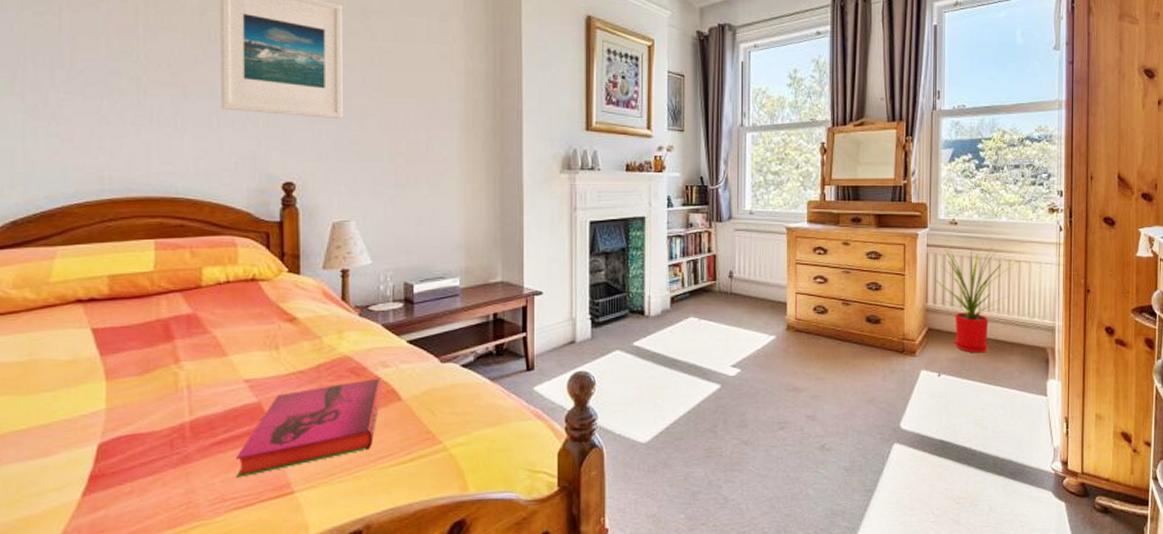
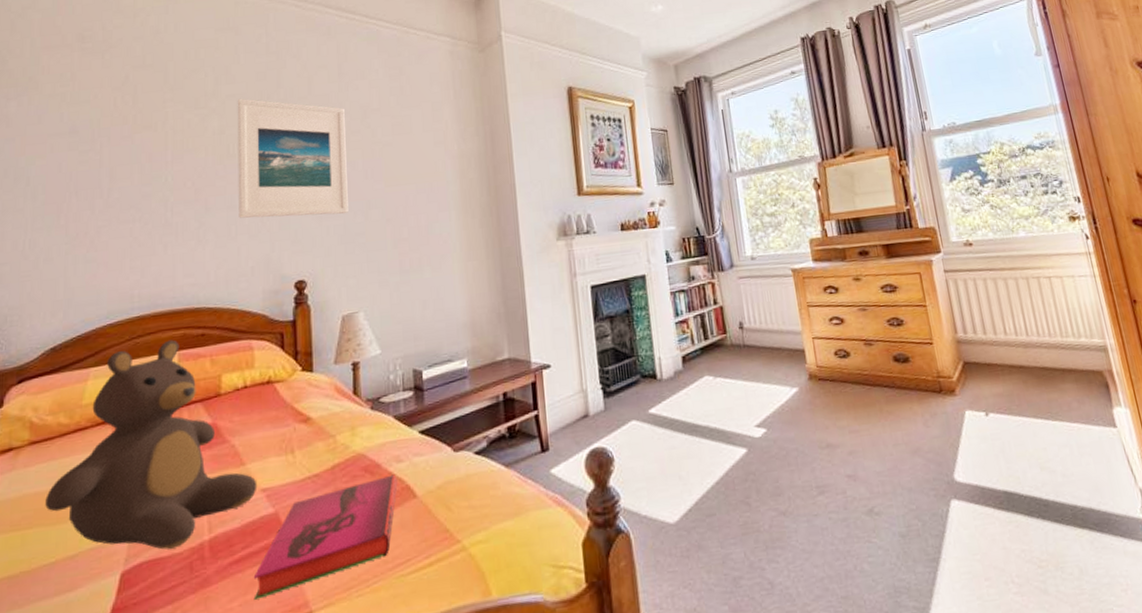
teddy bear: none [13,227,240,427] -> present [45,339,258,550]
house plant: present [932,243,1018,353] -> none [958,264,1049,385]

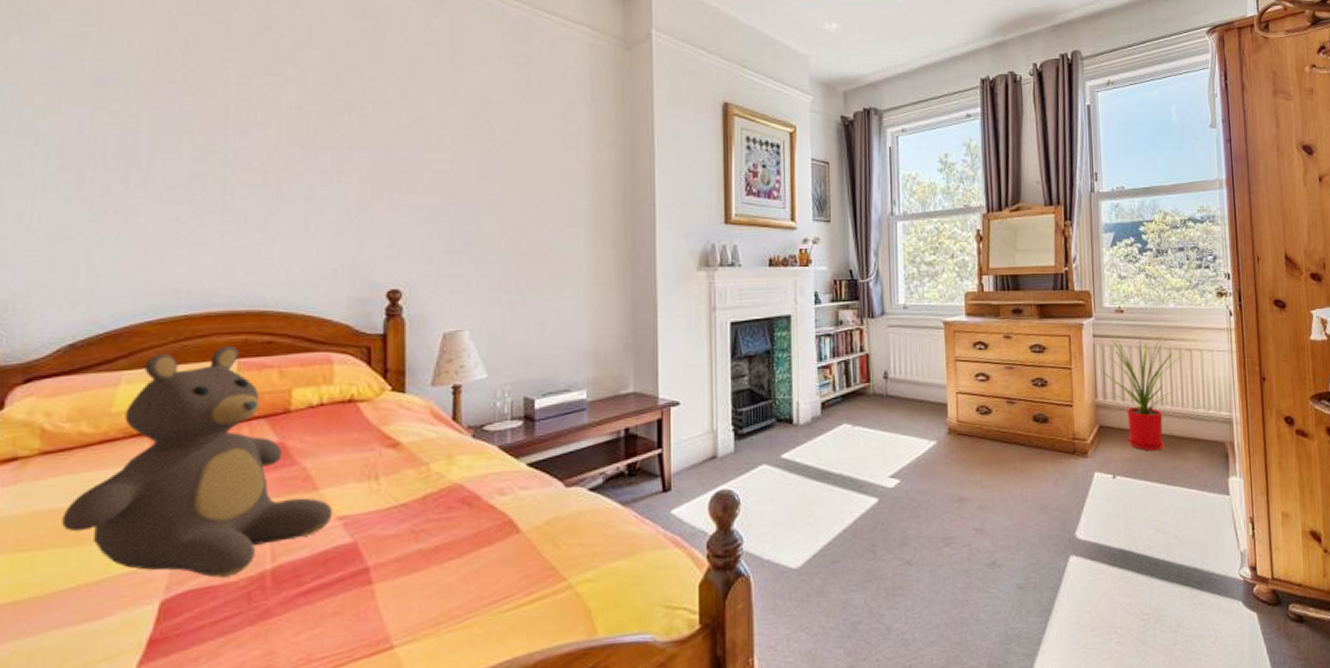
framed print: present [237,98,348,218] -> none [319,69,457,218]
hardback book: present [253,474,398,600] -> none [324,507,499,633]
house plant: none [958,264,1049,385] -> present [1102,333,1189,451]

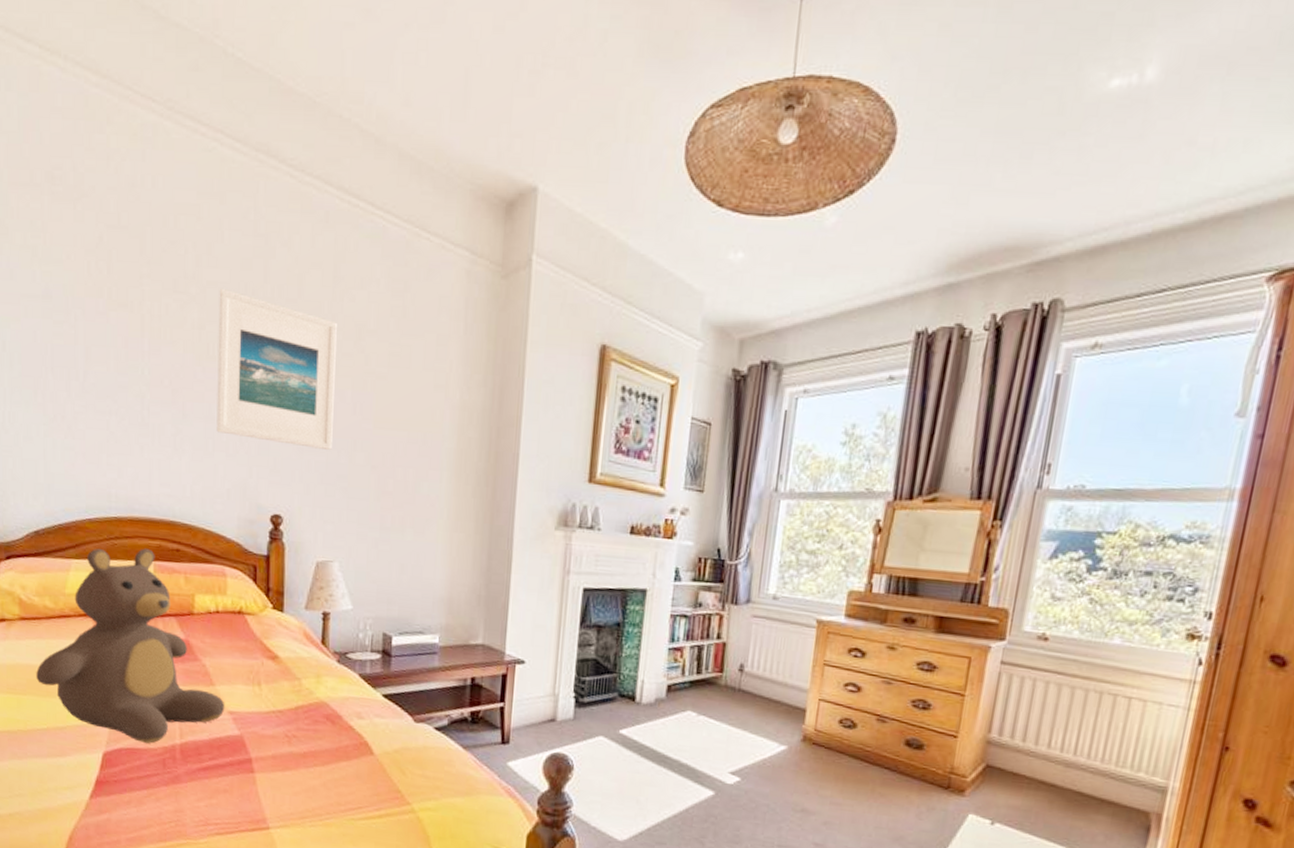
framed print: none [319,69,457,218] -> present [216,288,337,450]
house plant: present [1102,333,1189,451] -> none [998,662,1128,806]

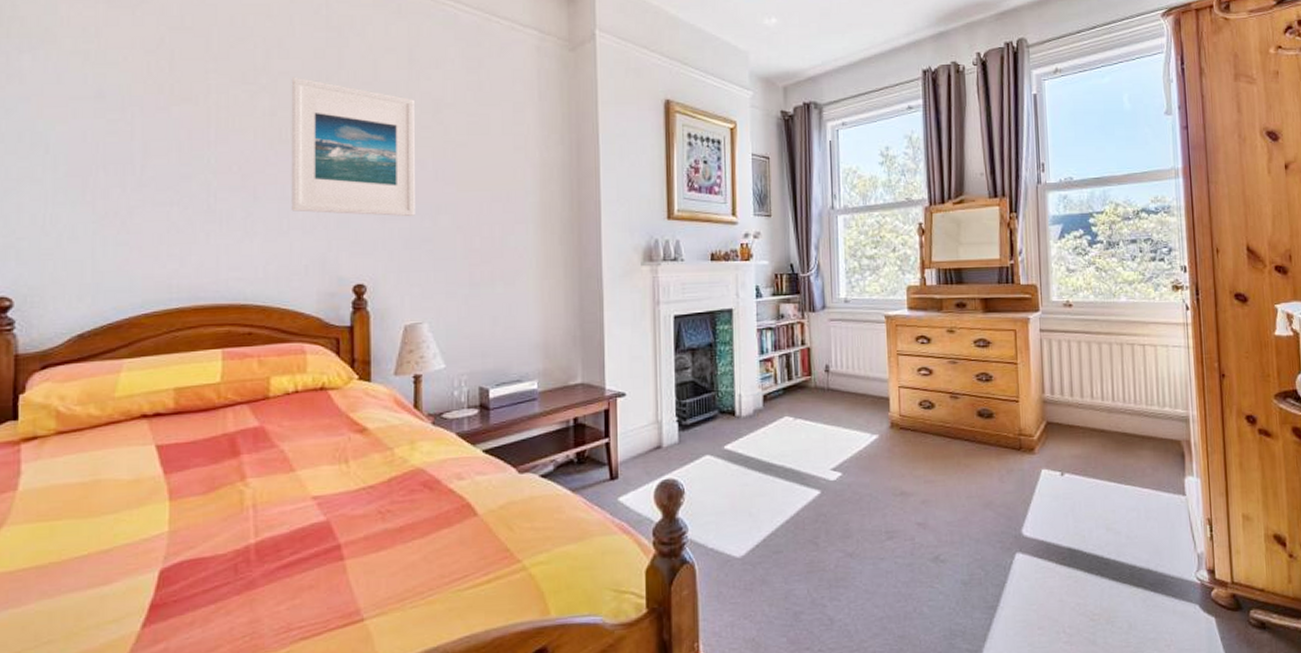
teddy bear: present [36,548,225,744] -> none [75,336,308,550]

